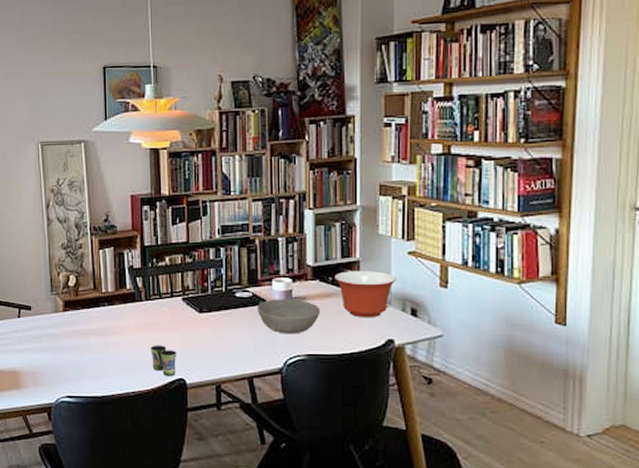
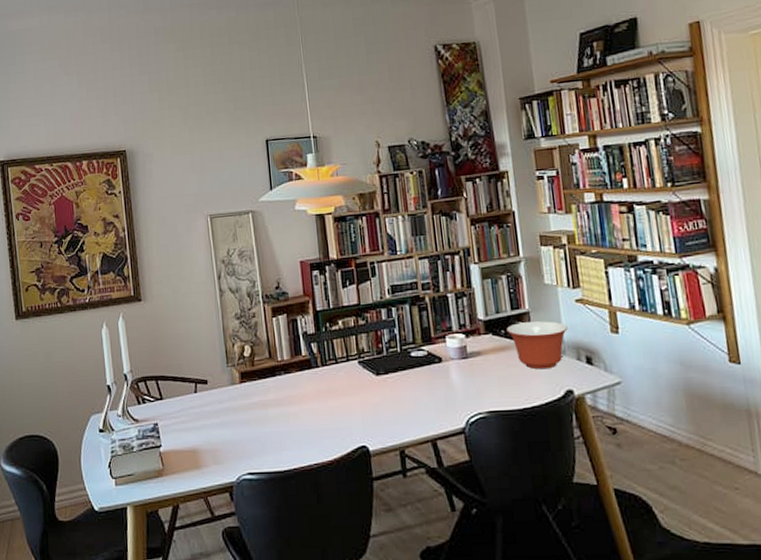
cup: present [150,345,177,377] -> none [330,411,358,445]
bowl: present [257,299,321,334] -> none [433,354,497,392]

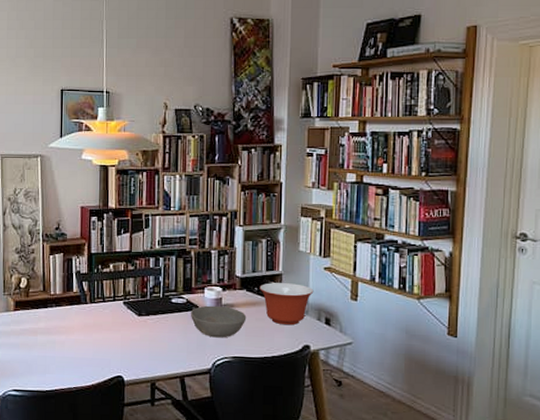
bowl: none [433,354,497,392] -> present [190,305,247,338]

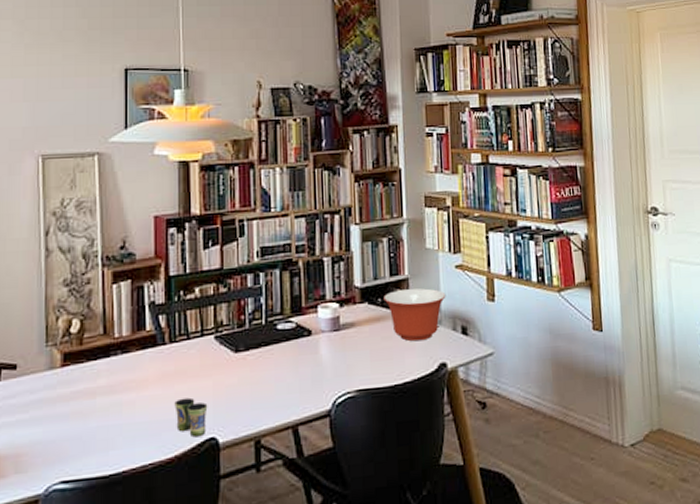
cup: none [93,344,117,374] -> present [174,397,208,438]
bowl: present [190,305,247,338] -> none [301,326,371,369]

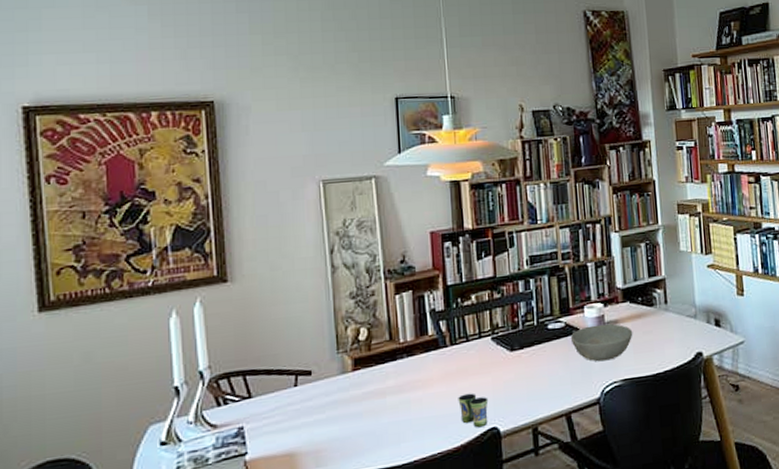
bowl: none [301,326,371,369] -> present [570,323,633,362]
mixing bowl: present [383,288,446,342] -> none [643,286,700,335]

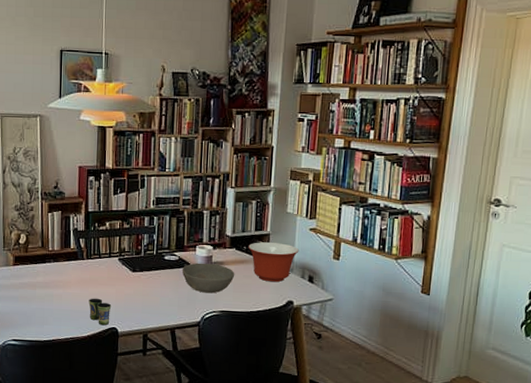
mixing bowl: none [643,286,700,335] -> present [248,242,299,282]

